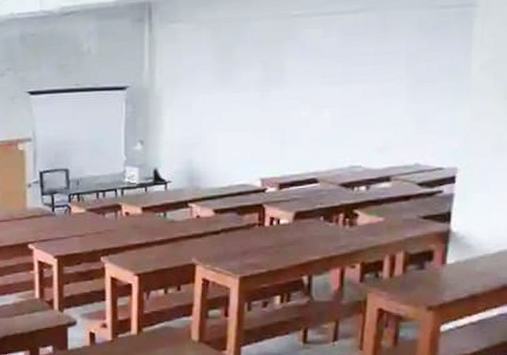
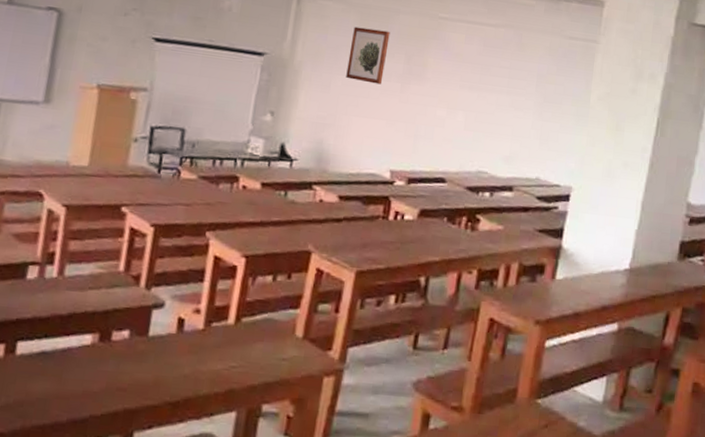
wall art: none [205,41,244,97] -> present [346,26,390,85]

